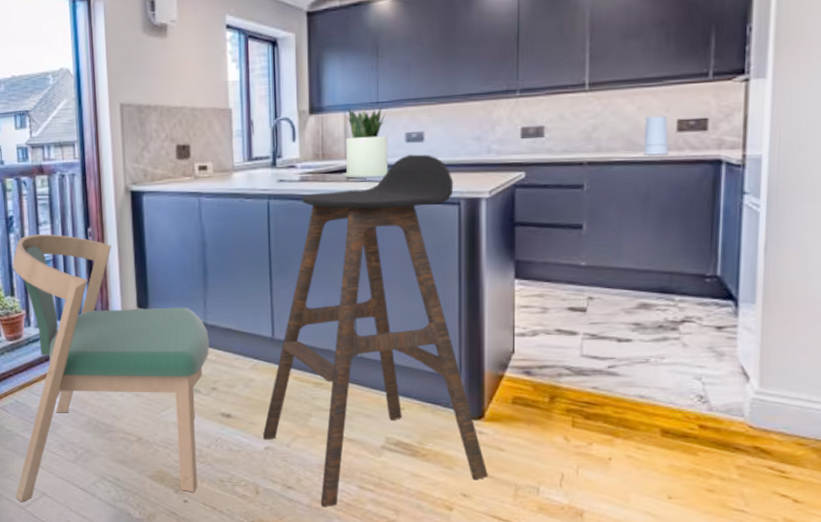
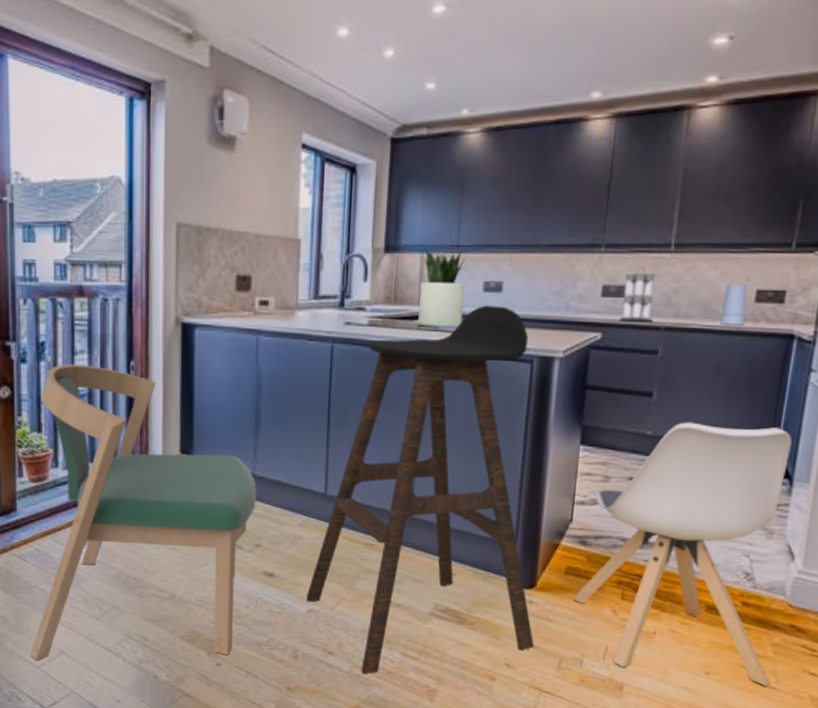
chair: none [522,251,739,510] -> present [572,422,792,687]
spice rack: none [542,106,574,160] -> present [619,266,655,322]

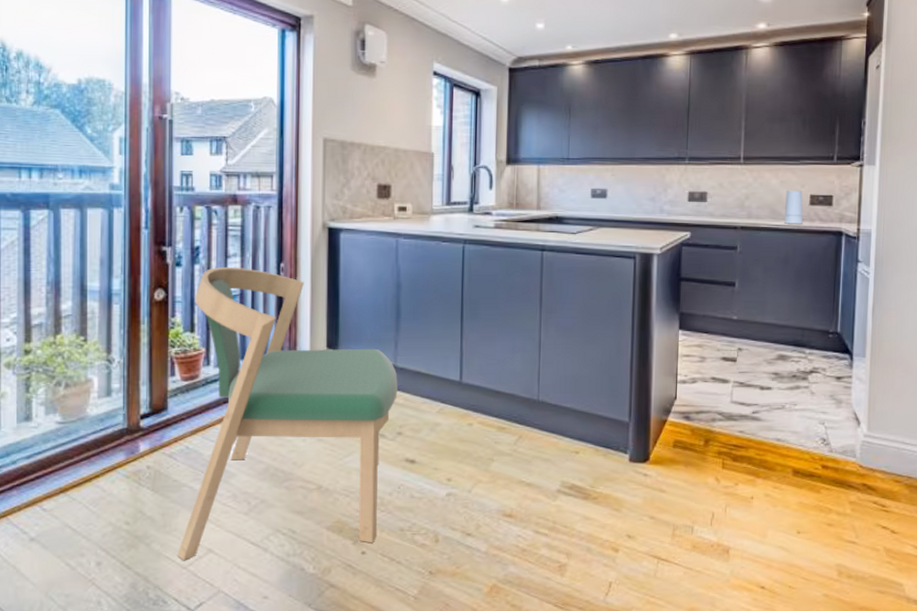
bar stool: present [307,305,534,674] -> none [446,209,651,553]
planter: present [413,249,467,329] -> none [533,162,576,230]
chair: present [572,422,792,687] -> none [680,307,851,542]
spice rack: present [619,266,655,322] -> none [704,175,730,223]

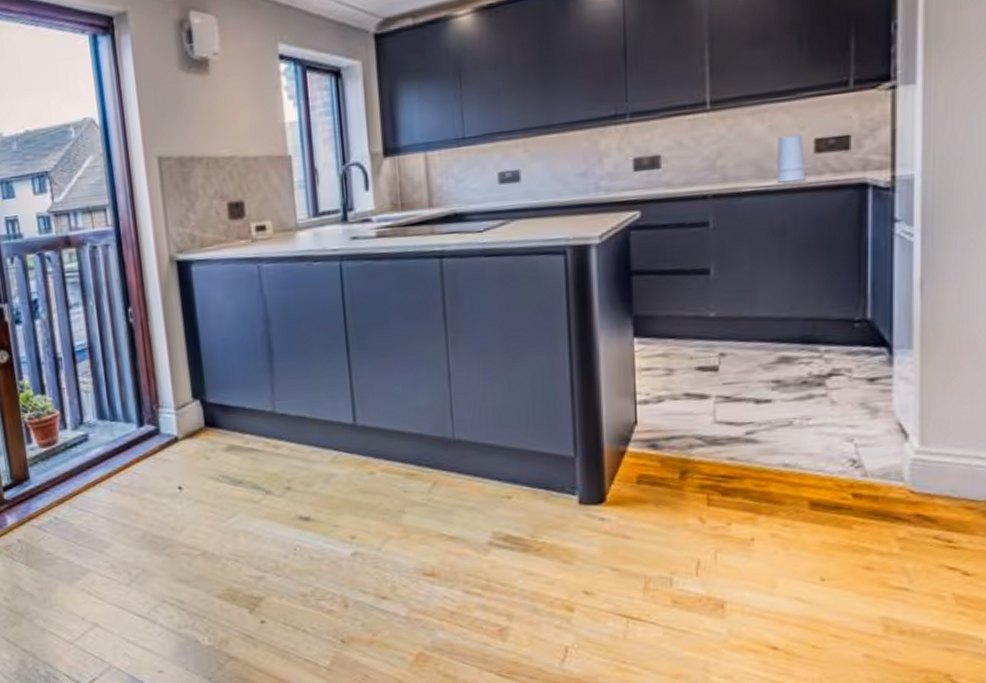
dining chair: present [177,267,398,561] -> none [39,317,281,636]

